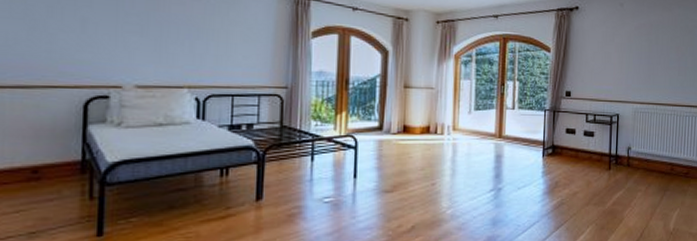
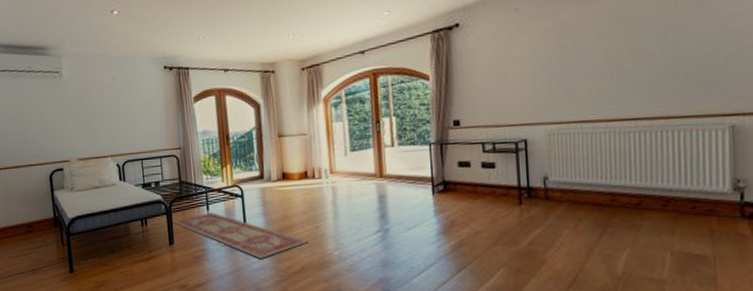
rug: none [265,164,423,217] -> present [173,212,309,259]

